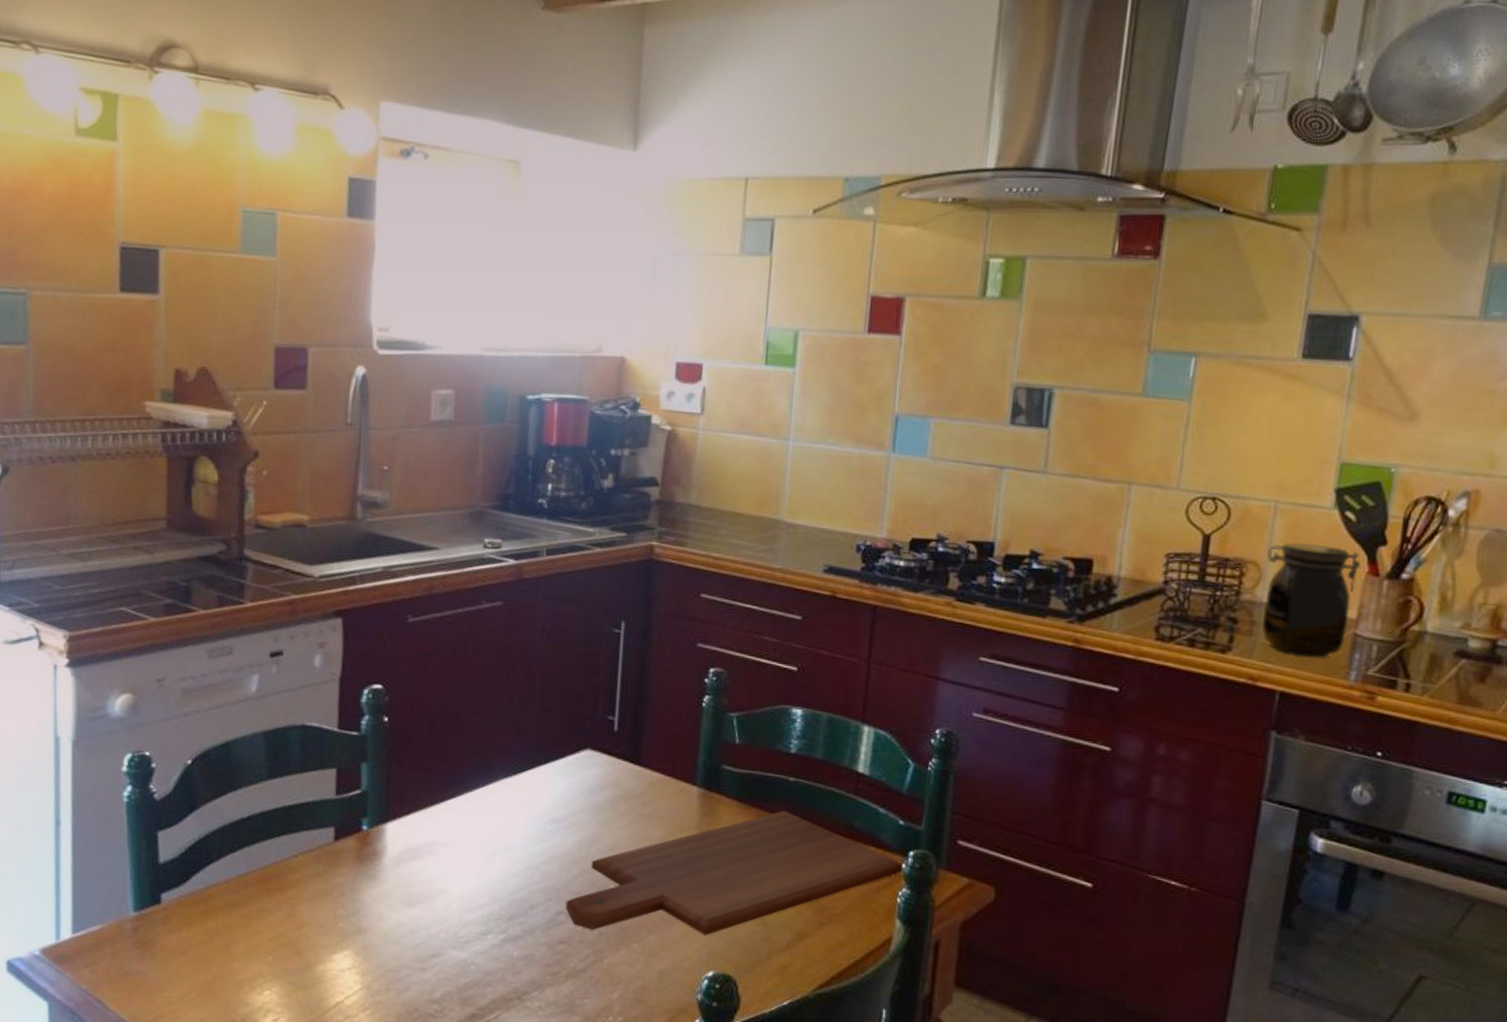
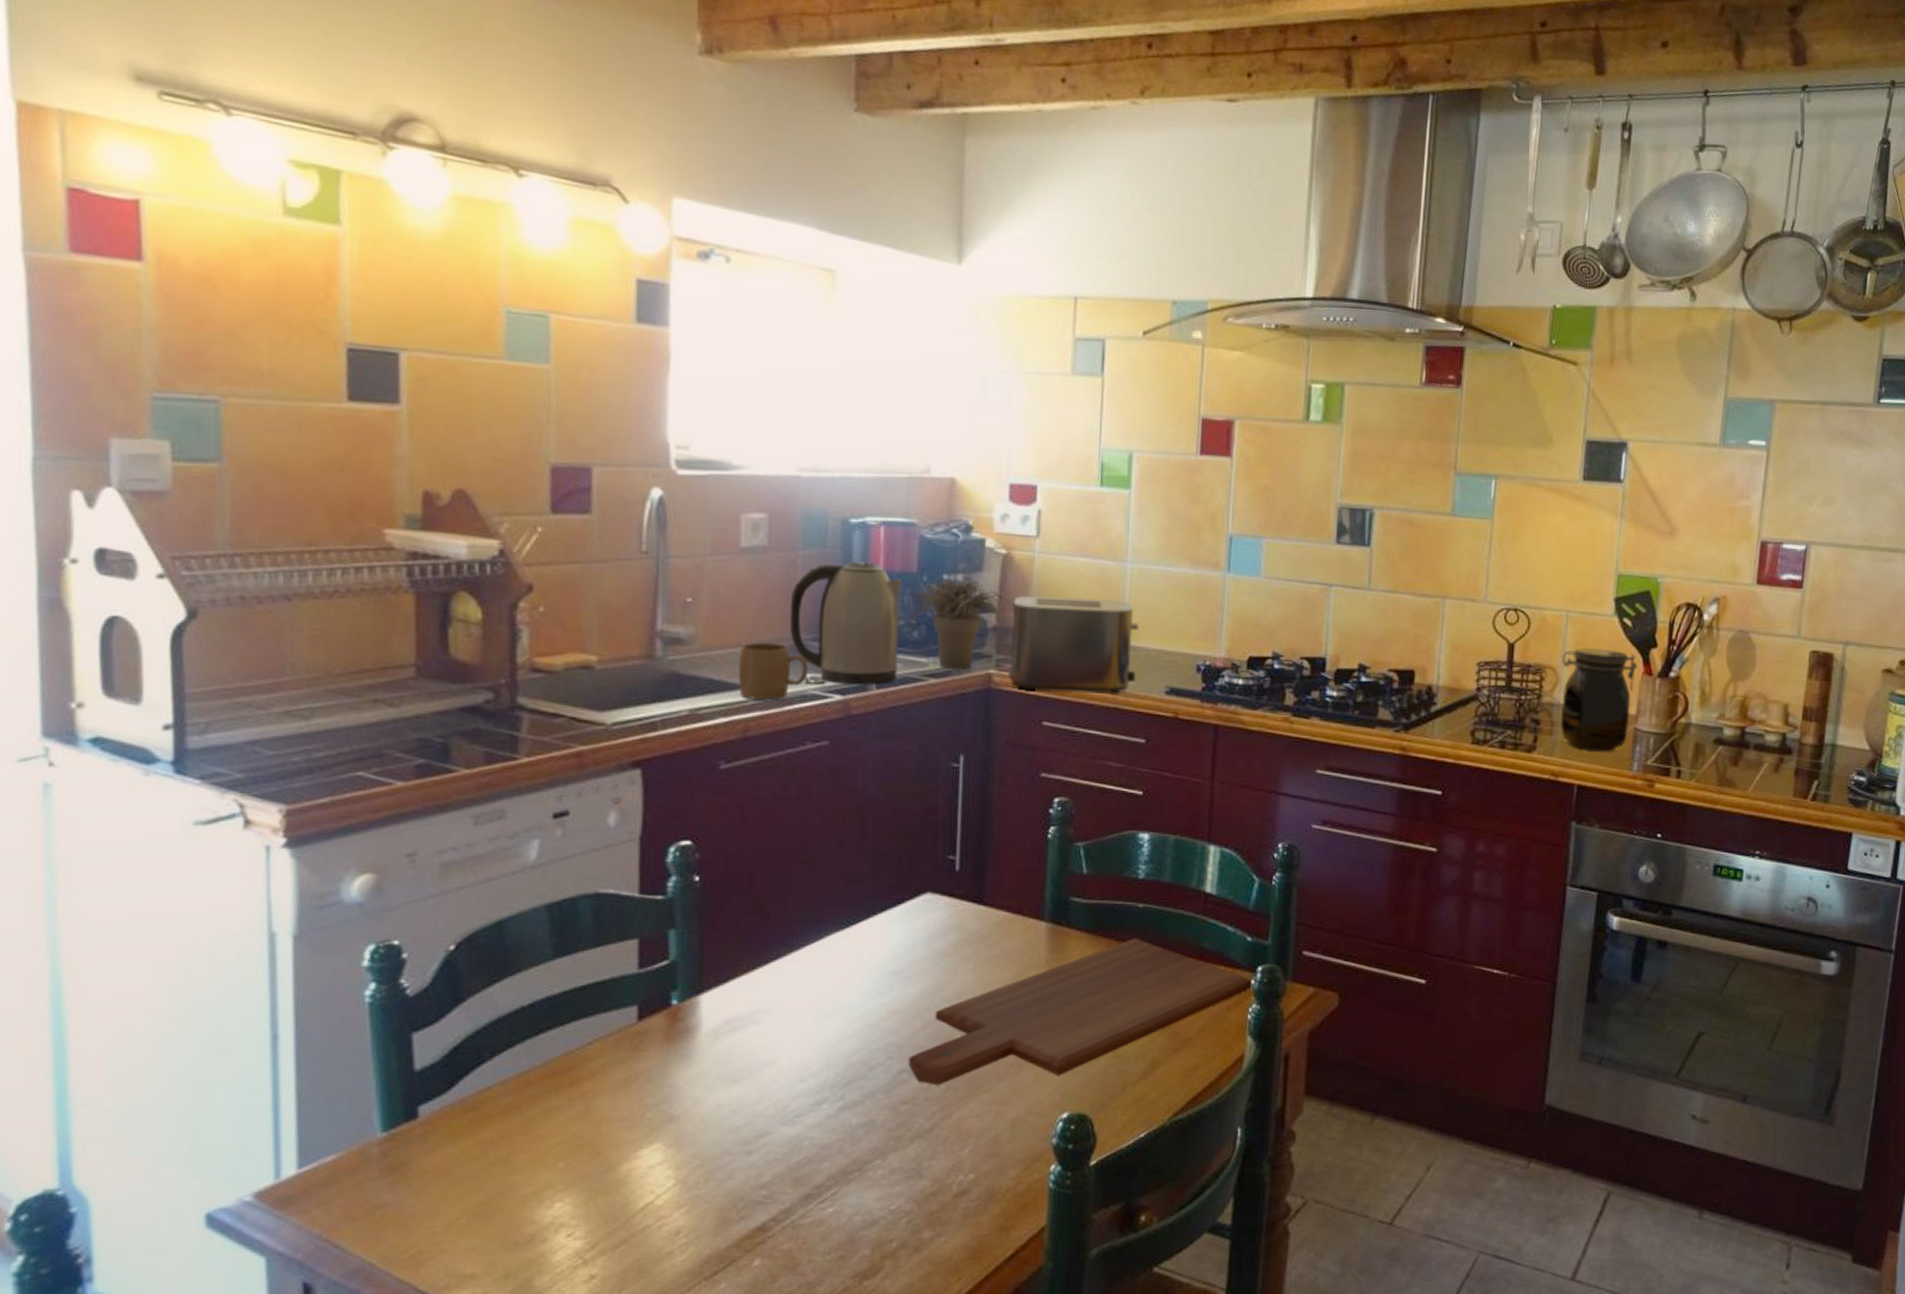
mug: none [425,508,486,562] -> present [738,642,808,701]
kettle: none [471,434,573,551] -> present [789,560,902,685]
potted plant: none [575,452,673,540] -> present [906,578,1010,669]
toaster: none [670,471,800,570] -> present [1009,595,1139,694]

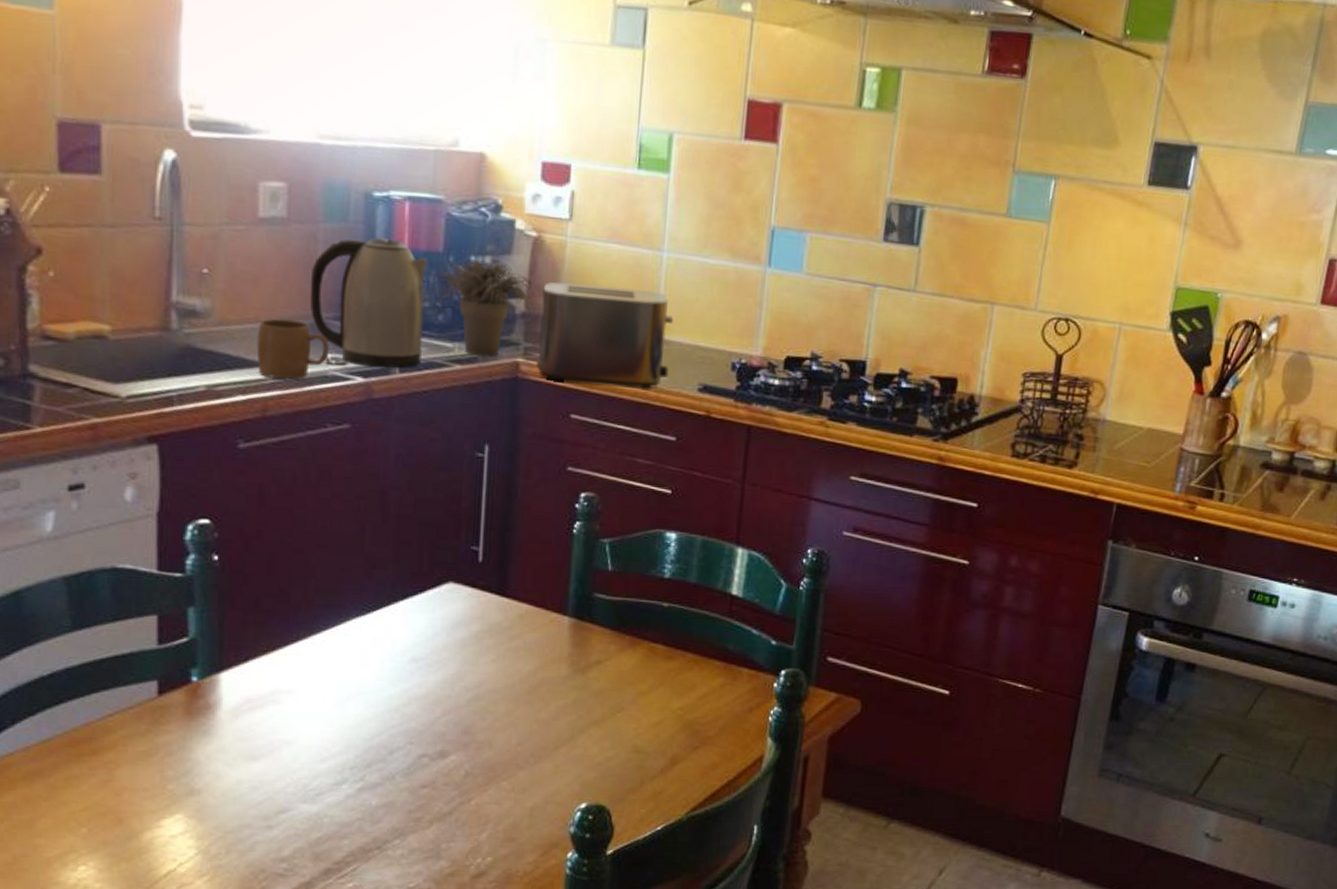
cutting board: present [908,938,1252,1086] -> none [428,637,775,772]
jar: present [1560,647,1637,752] -> none [1103,362,1189,471]

